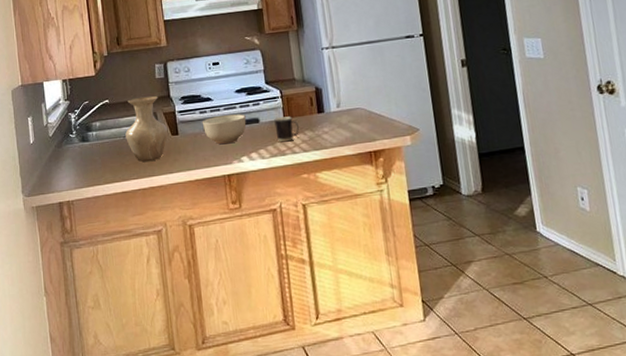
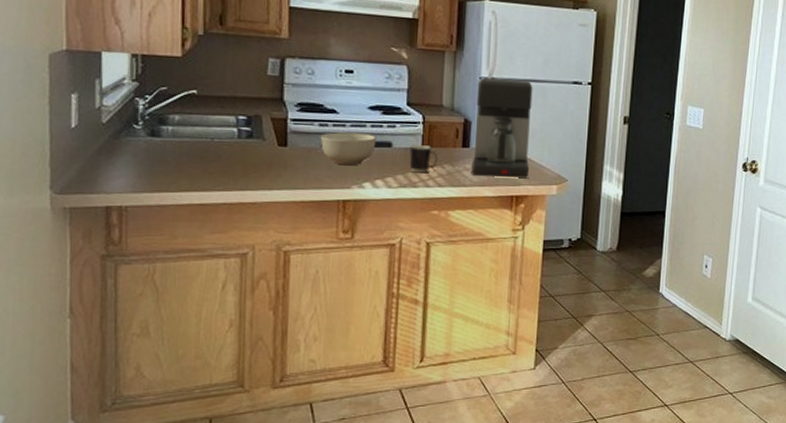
vase: present [125,95,168,162] -> none [214,94,274,173]
coffee maker: none [321,43,381,138] -> present [471,78,533,179]

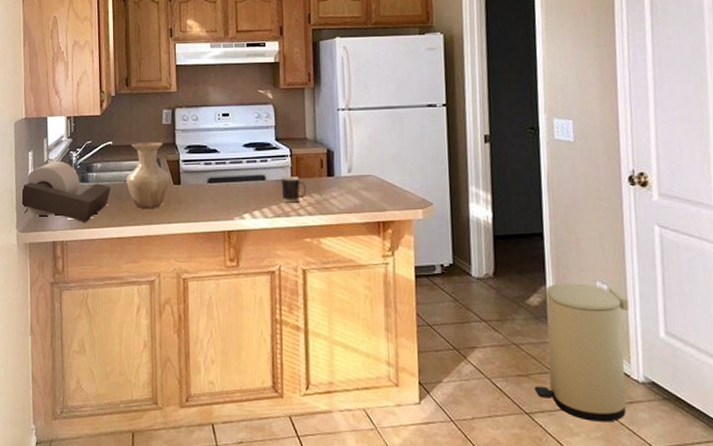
paper towel holder: none [57,108,193,185] -> present [20,161,111,222]
vase: none [214,94,274,173] -> present [126,141,170,209]
bowl: present [320,131,376,166] -> none [206,168,252,199]
coffee maker: present [471,78,533,179] -> none [336,108,392,204]
pedal bin: none [640,256,728,375] -> present [534,282,630,422]

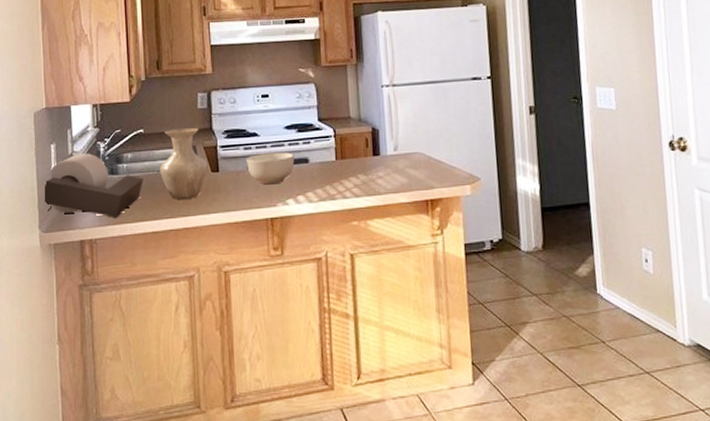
bowl: none [206,168,252,199] -> present [245,152,295,185]
mug: present [281,177,307,203] -> none [325,157,352,186]
pedal bin: present [534,282,630,422] -> none [585,250,674,388]

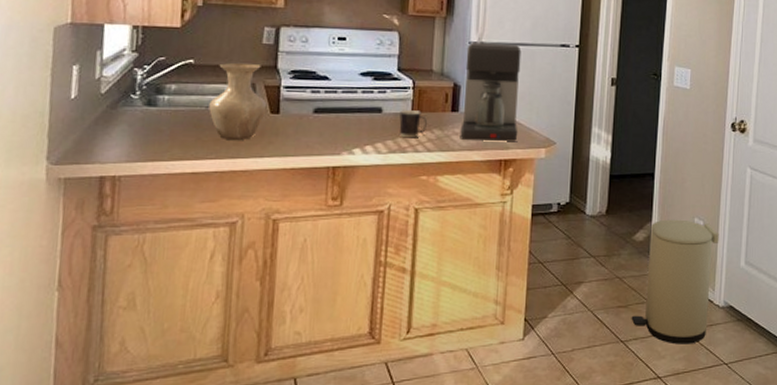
paper towel holder: present [42,153,143,218] -> none [57,79,188,154]
bowl: present [245,152,295,185] -> none [312,98,367,132]
mug: none [325,157,352,186] -> present [399,110,428,138]
coffee maker: none [380,83,440,184] -> present [460,43,522,142]
pedal bin: none [585,250,674,388] -> present [631,219,719,344]

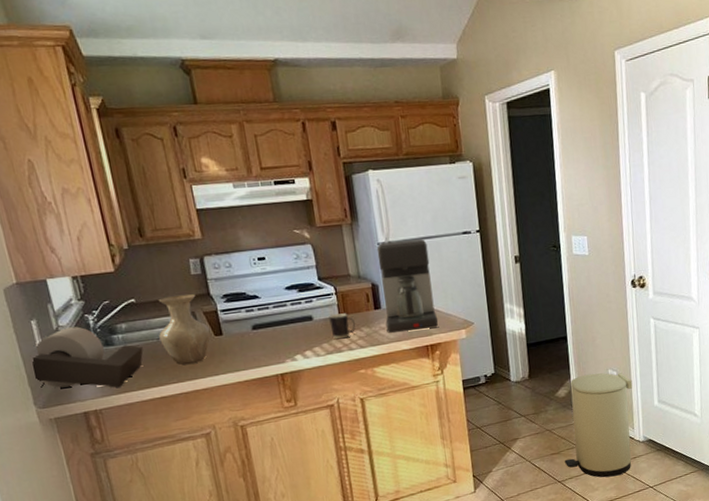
paper towel holder: none [57,79,188,154] -> present [29,326,144,388]

